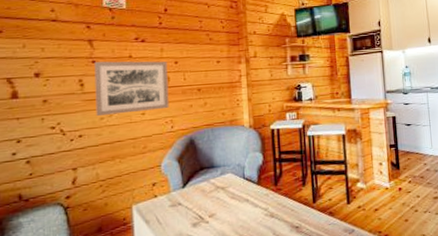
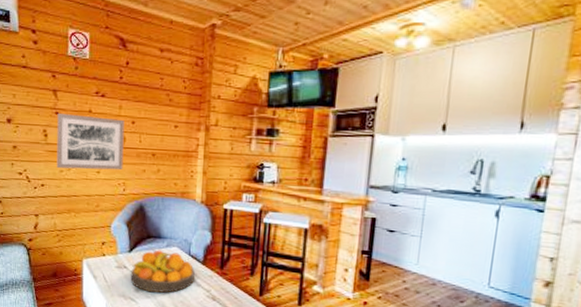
fruit bowl: none [186,178,251,224] -> present [130,249,195,293]

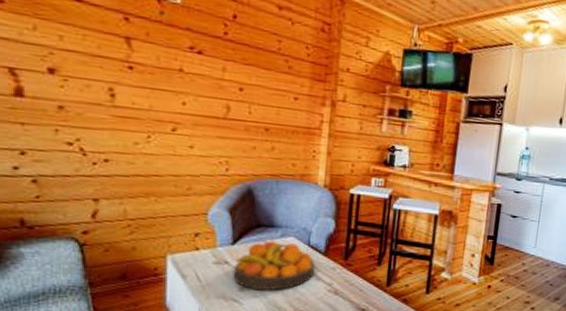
wall art: present [57,114,125,171] -> none [129,68,229,146]

